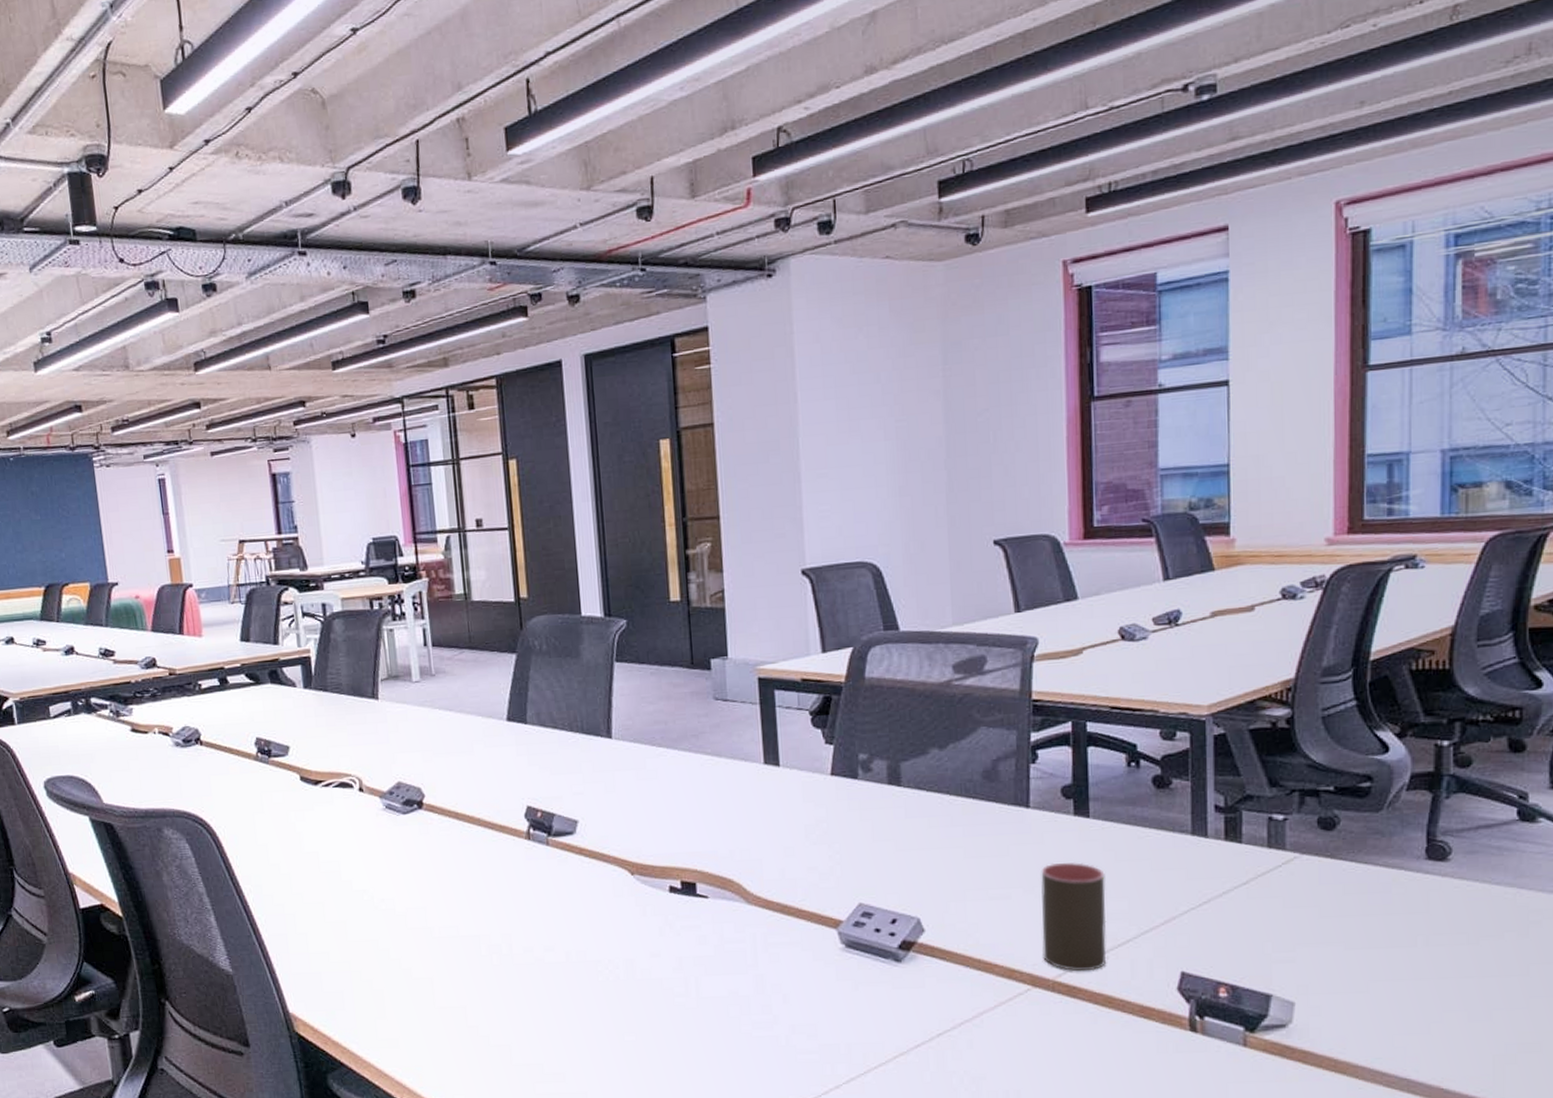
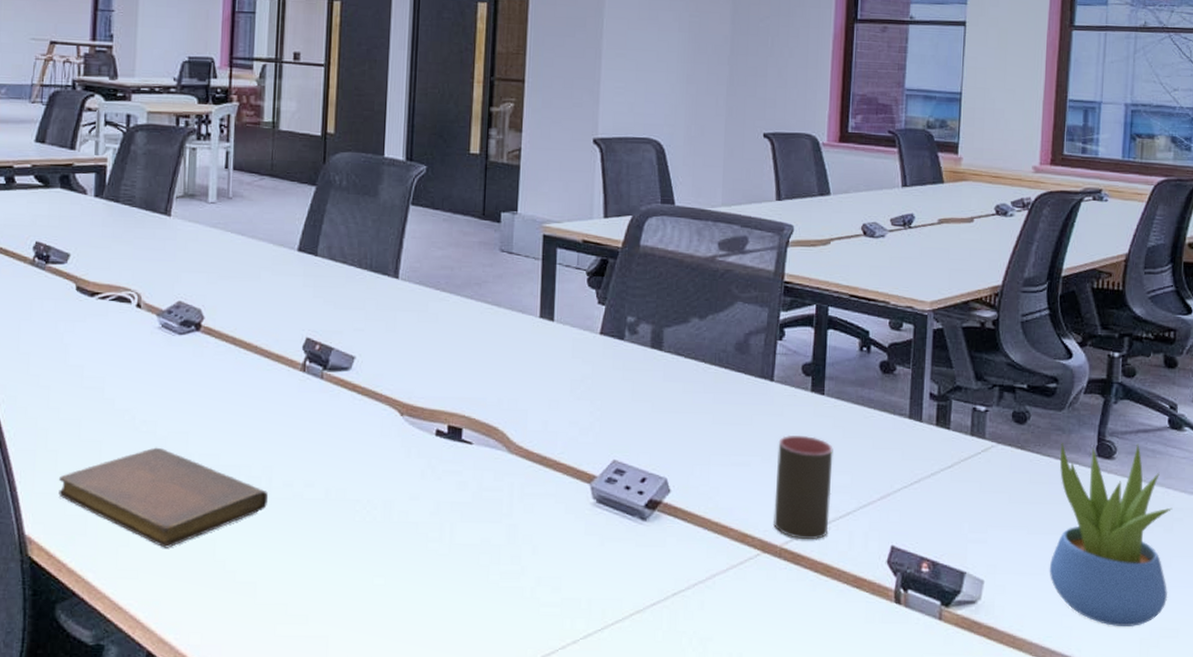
notebook: none [312,923,511,1018] -> present [59,447,268,548]
succulent plant: none [1374,841,1528,1043] -> present [1049,443,1173,626]

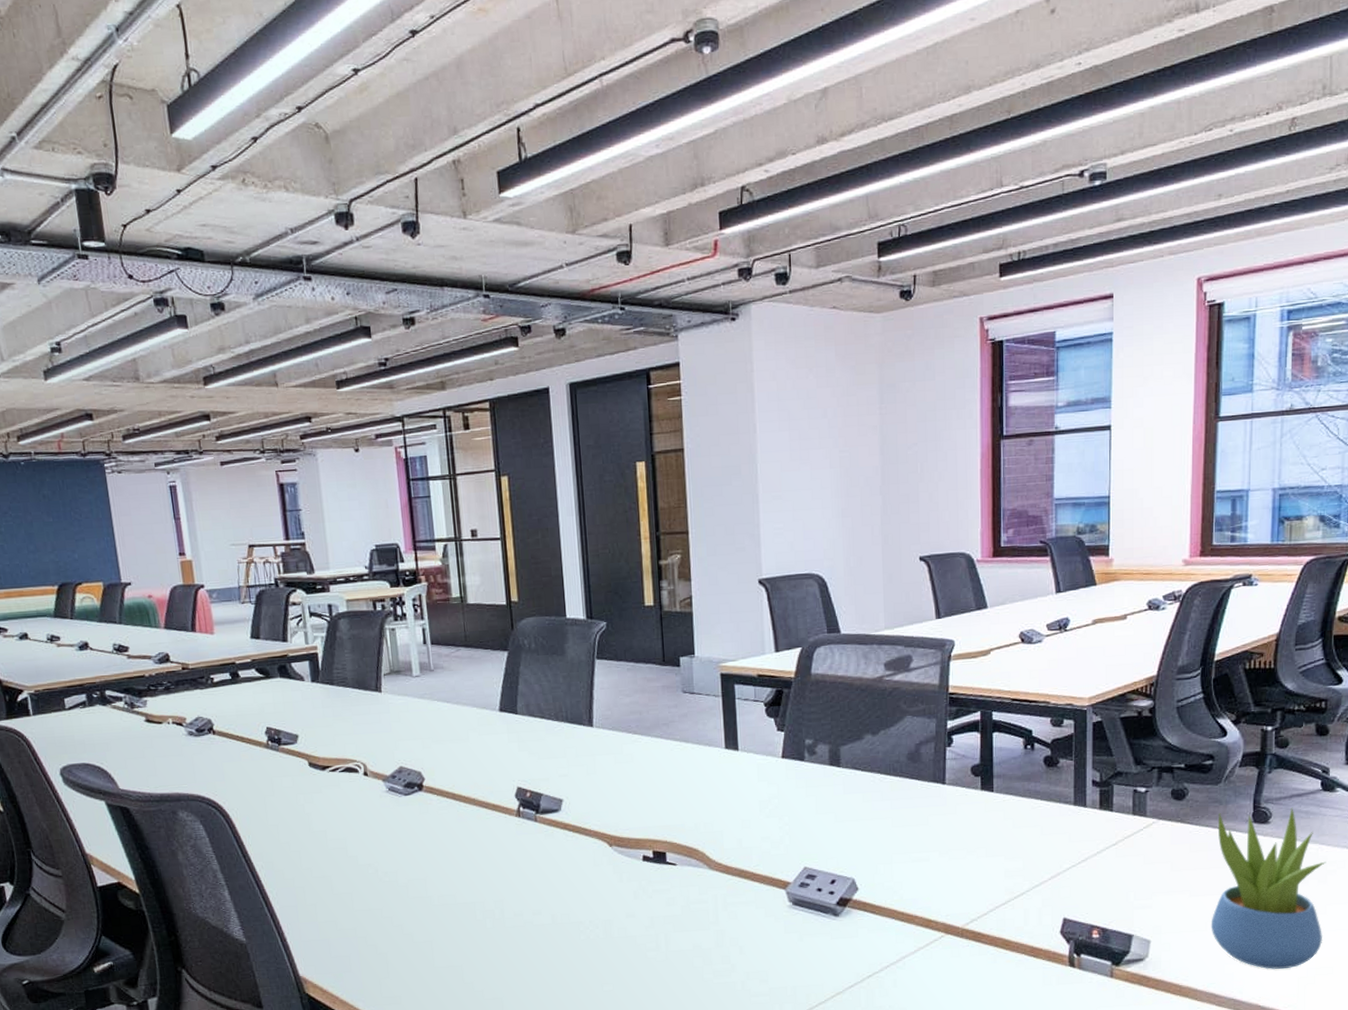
notebook: present [59,447,268,548] -> none [321,893,503,977]
cup: present [774,434,833,540] -> none [954,829,1006,920]

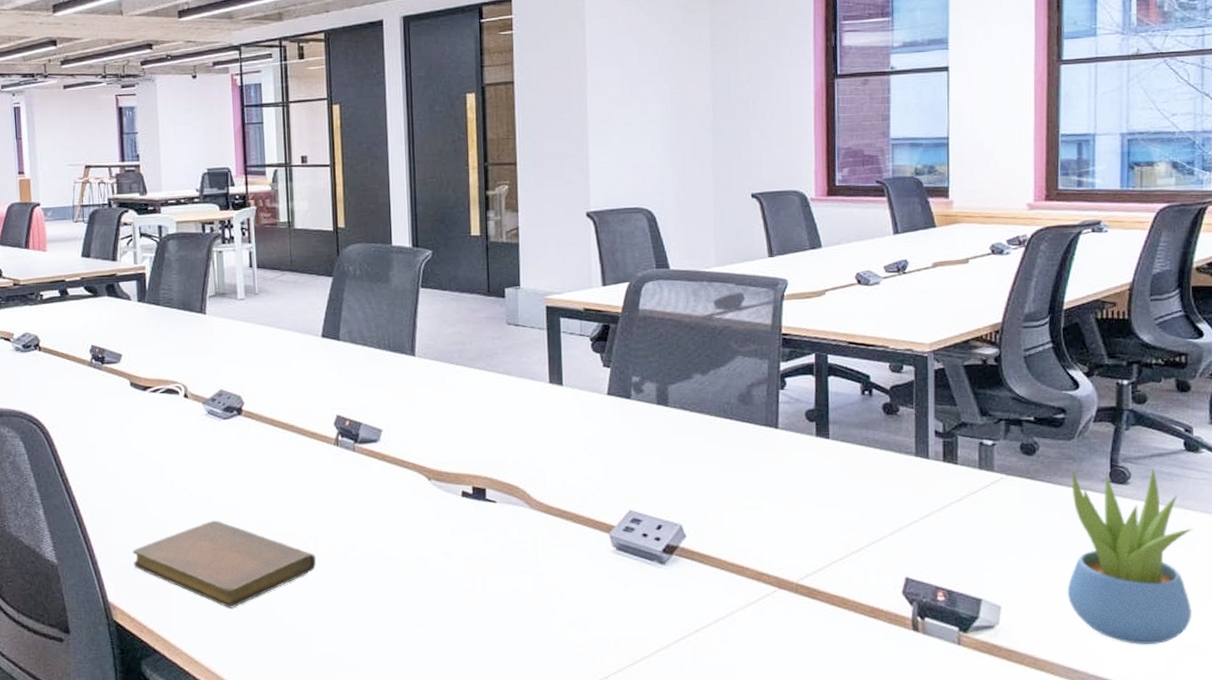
notebook: none [321,893,503,977] -> present [133,520,316,608]

